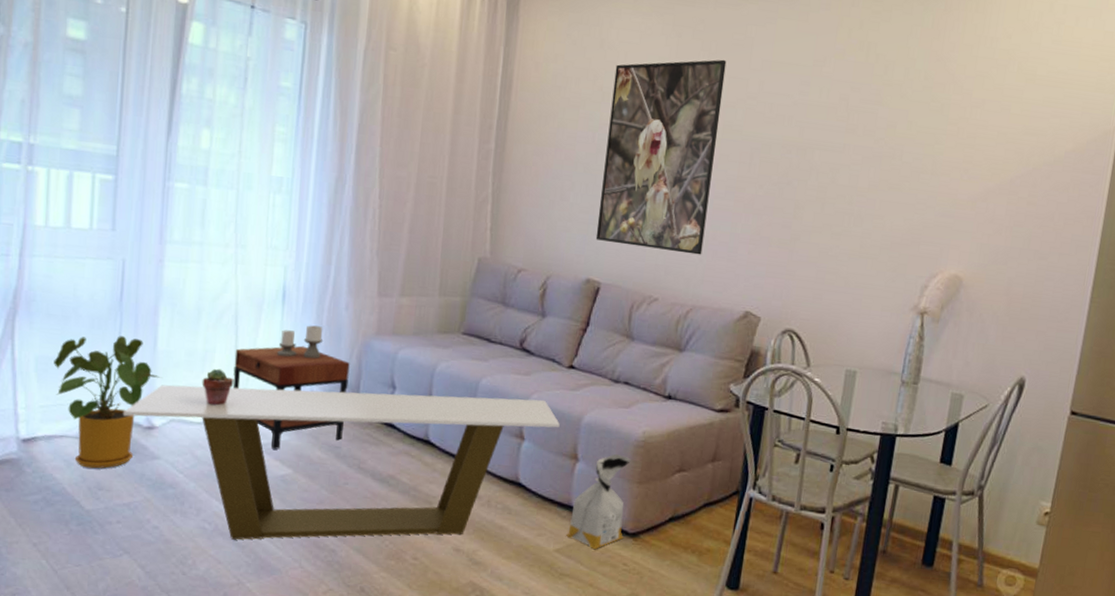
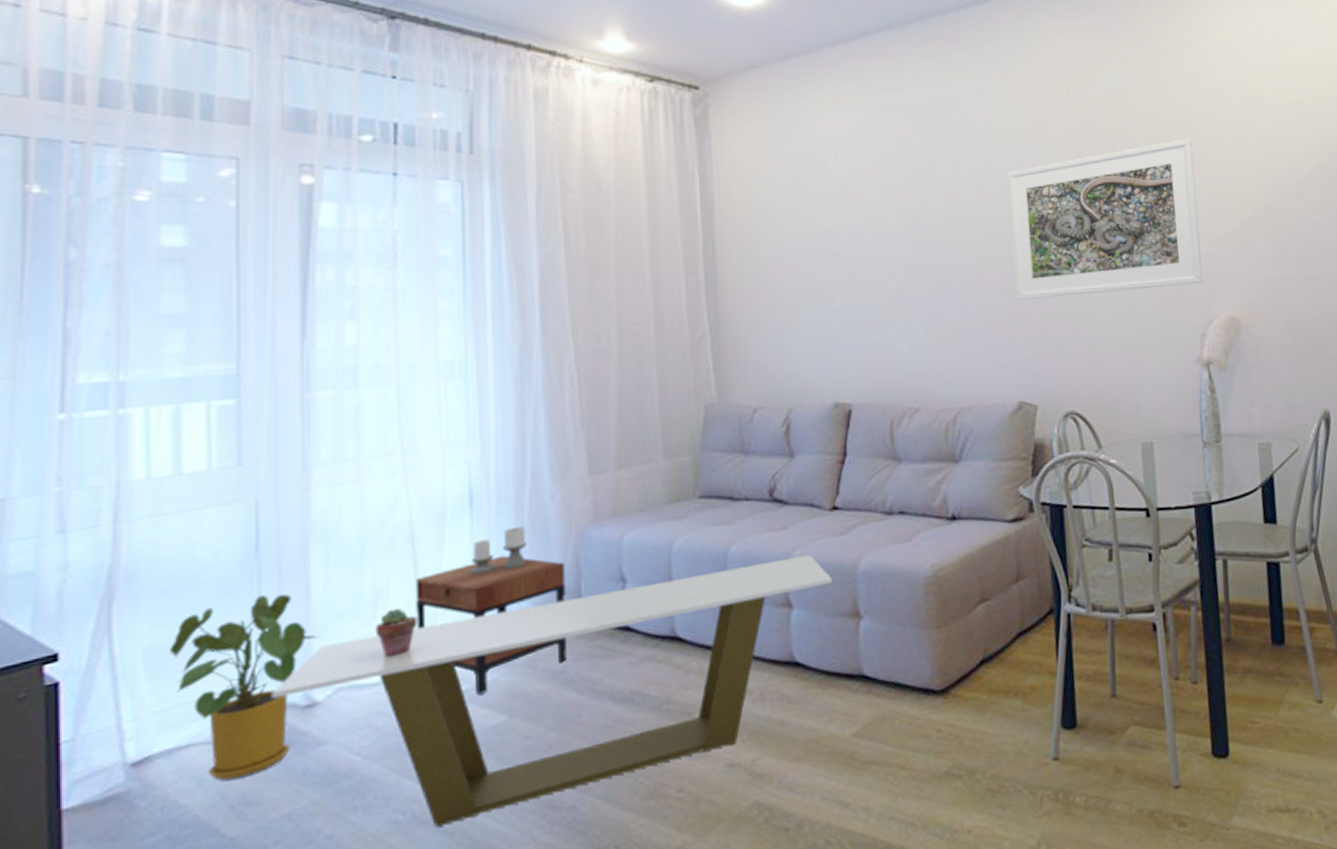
bag: present [566,454,631,549] -> none [863,598,931,721]
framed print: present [595,59,727,255] -> none [827,139,959,357]
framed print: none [761,99,958,240] -> present [1007,138,1203,300]

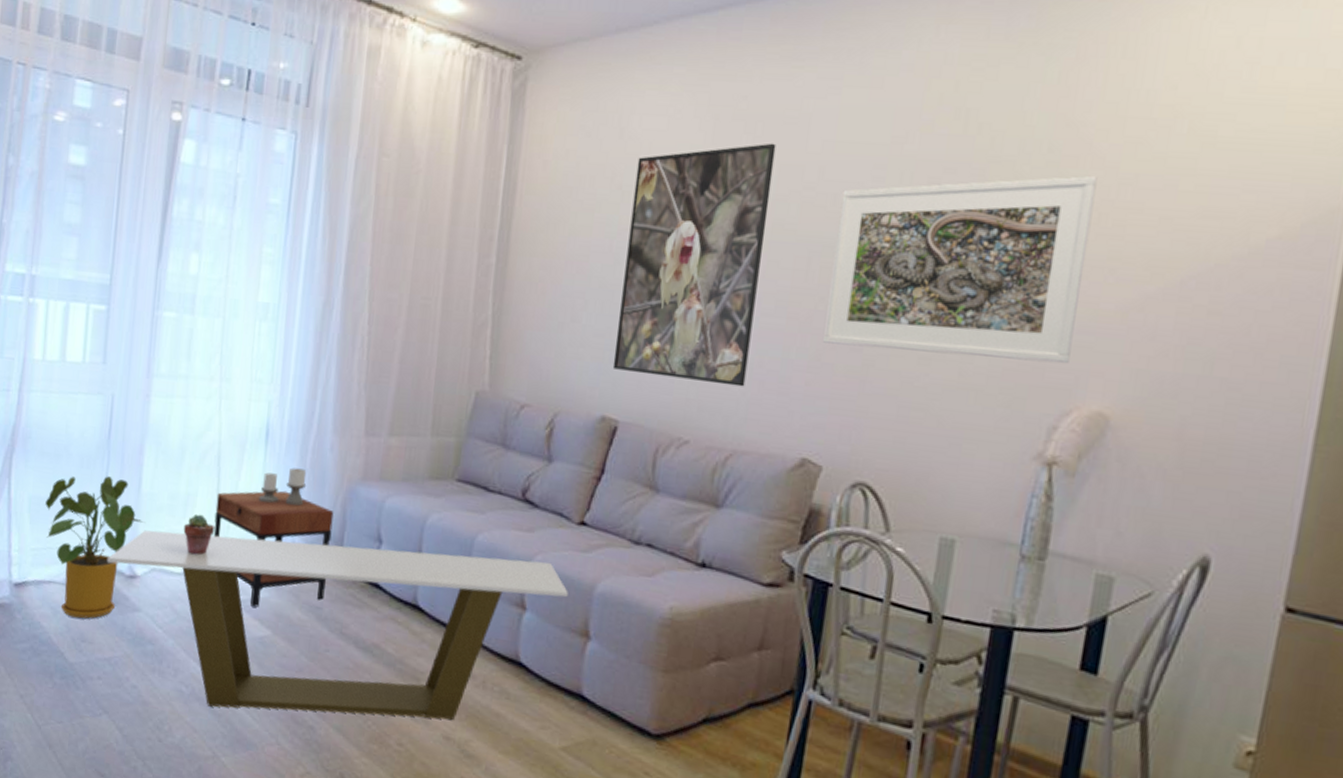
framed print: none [827,139,959,357] -> present [612,143,776,387]

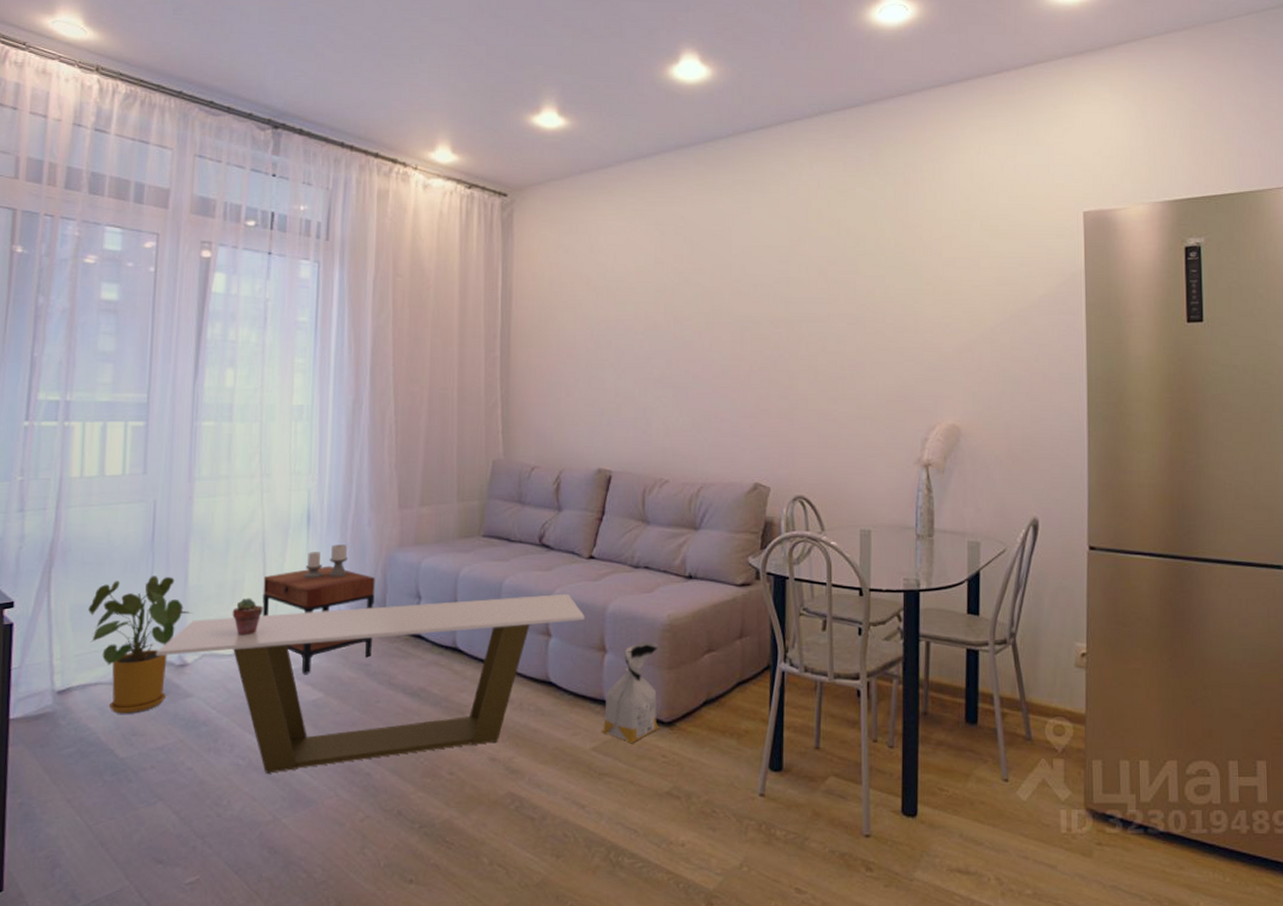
bag: none [575,633,655,751] -> present [602,641,659,743]
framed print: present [612,143,776,387] -> none [603,250,709,434]
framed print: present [822,175,1098,364] -> none [759,260,930,395]

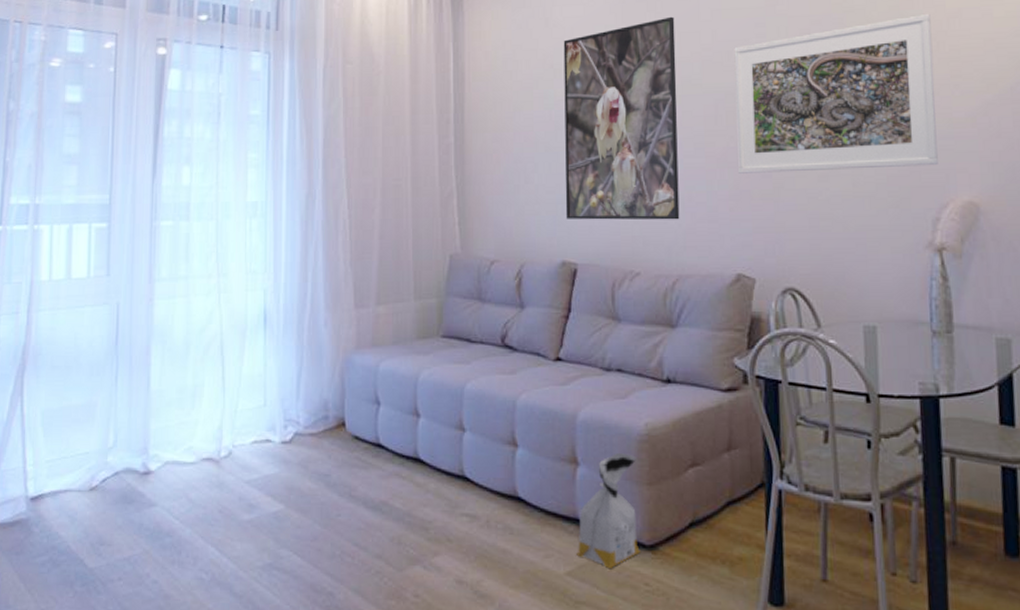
house plant: present [88,576,193,714] -> none [58,380,156,523]
coffee table: present [156,593,585,774] -> none [121,399,554,590]
potted succulent: present [232,598,263,636] -> none [193,403,223,443]
side table: present [262,544,375,675] -> none [222,347,333,485]
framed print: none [603,250,709,434] -> present [563,16,680,220]
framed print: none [759,260,930,395] -> present [734,13,938,174]

